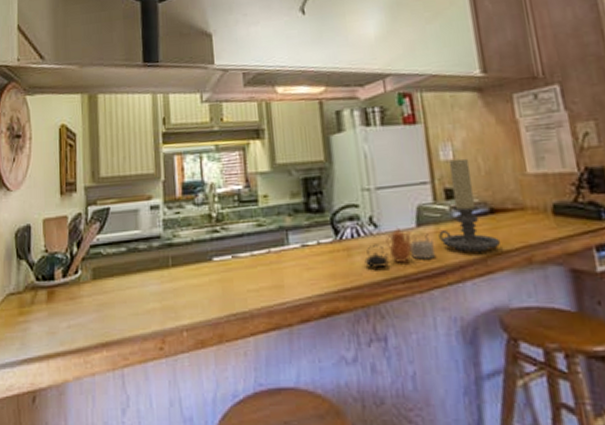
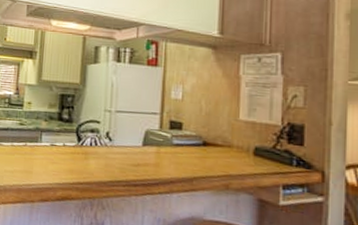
teapot: present [364,227,436,269] -> none [97,143,154,172]
candle holder: present [439,157,501,253] -> none [159,98,207,174]

